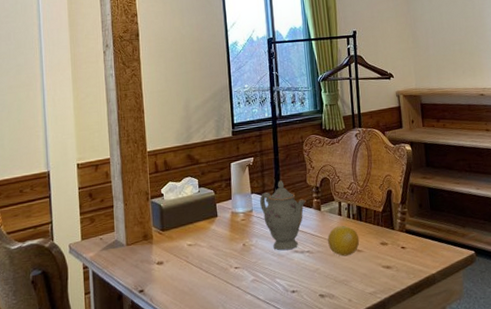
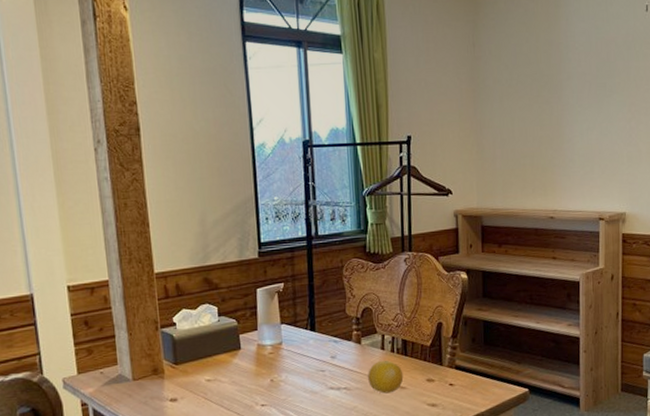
teapot: present [259,180,306,251] -> none [290,309,345,387]

